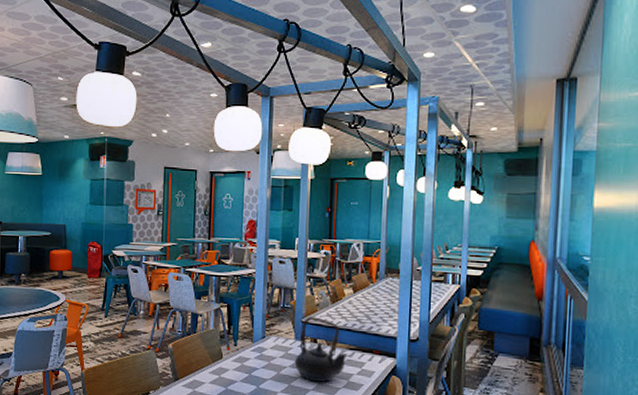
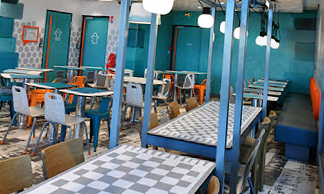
teapot: present [294,316,348,382] -> none [140,129,181,181]

